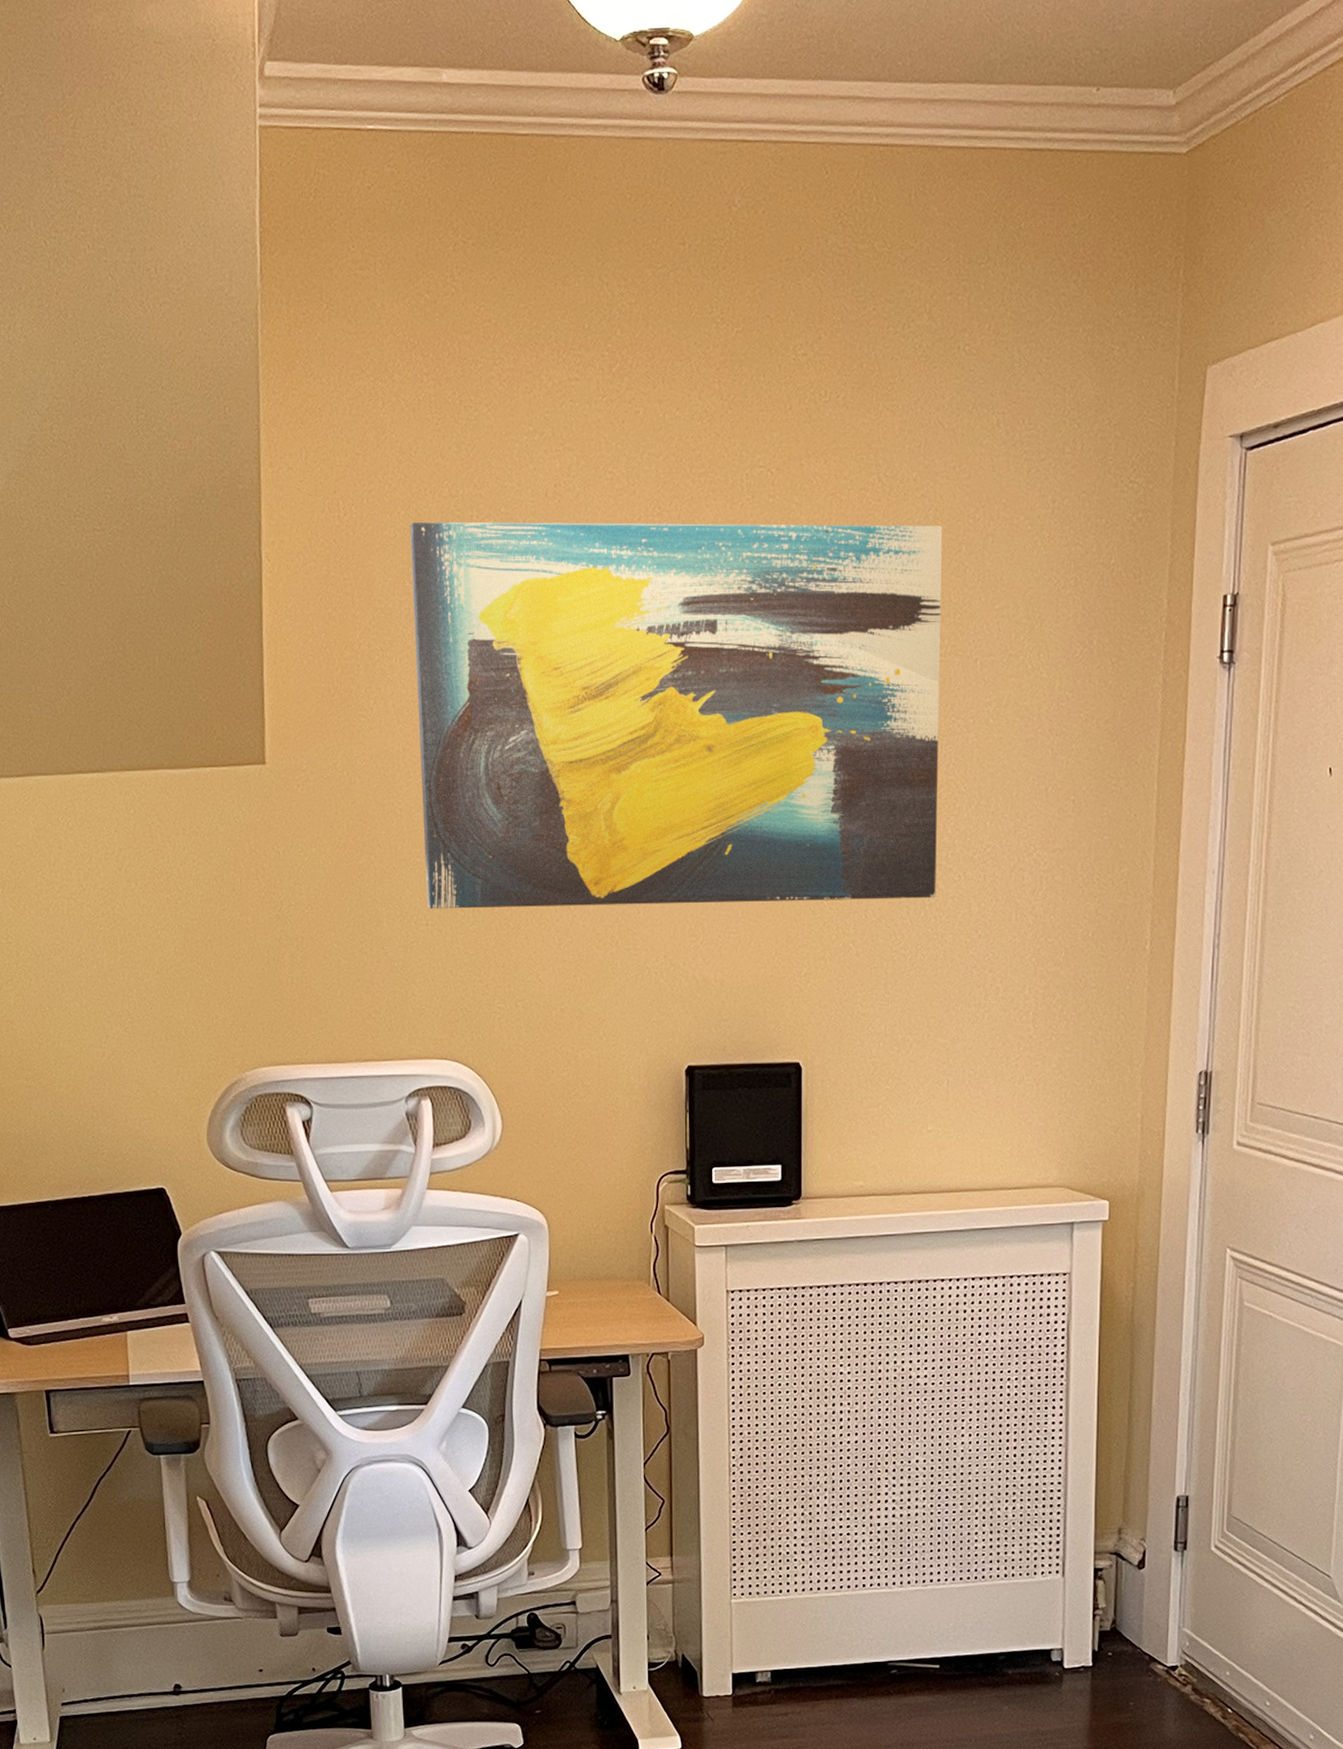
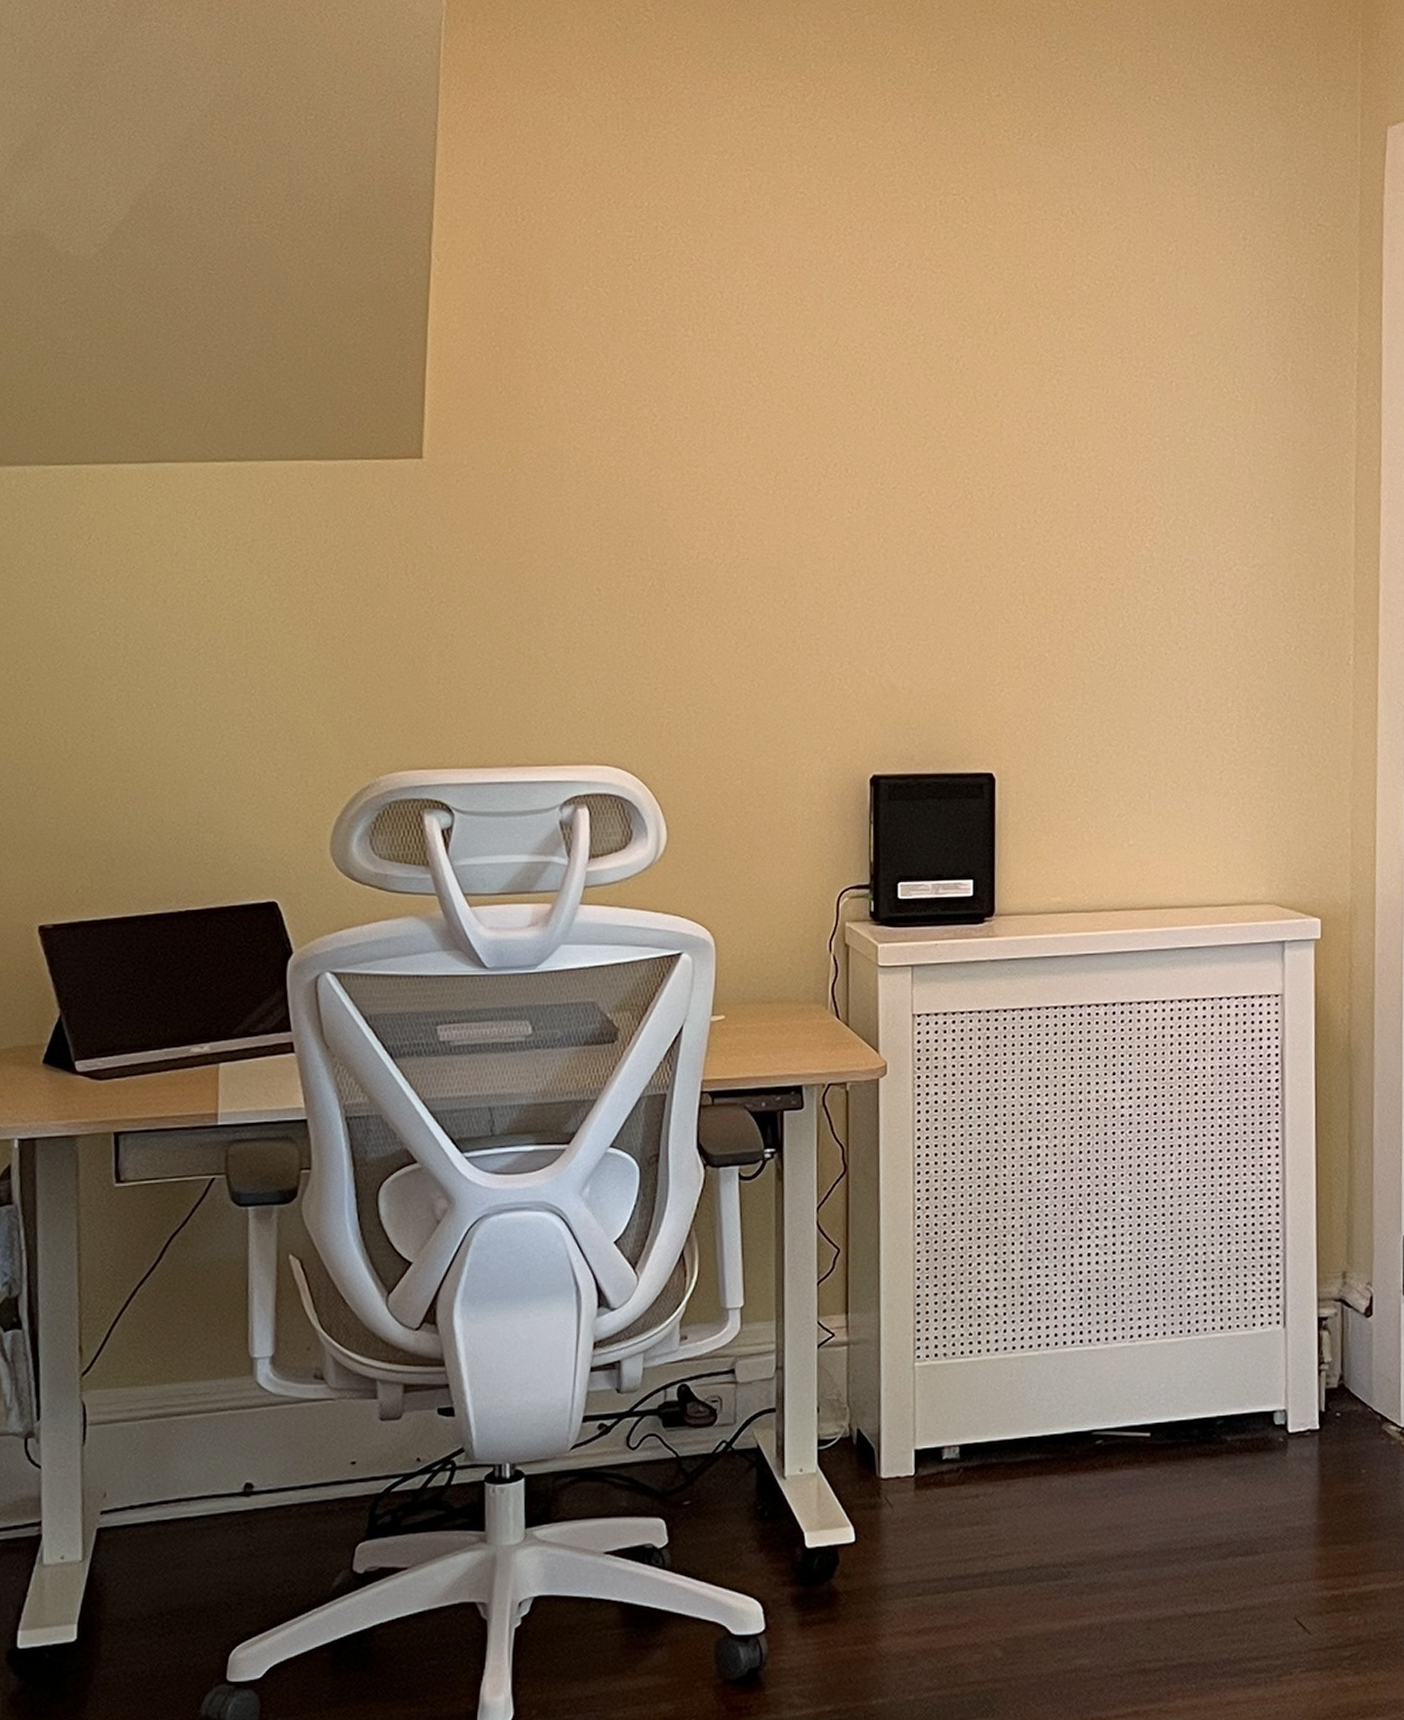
wall art: present [410,521,943,910] -> none [591,229,1136,610]

